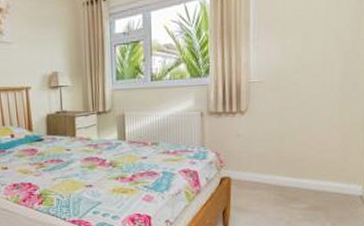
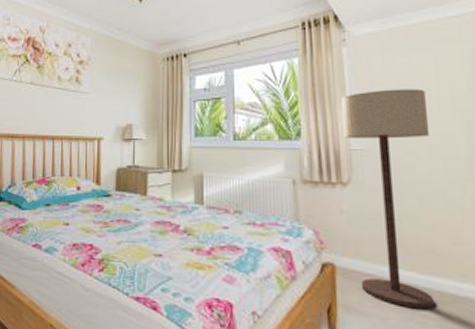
floor lamp: none [245,23,315,204] -> present [341,89,434,310]

